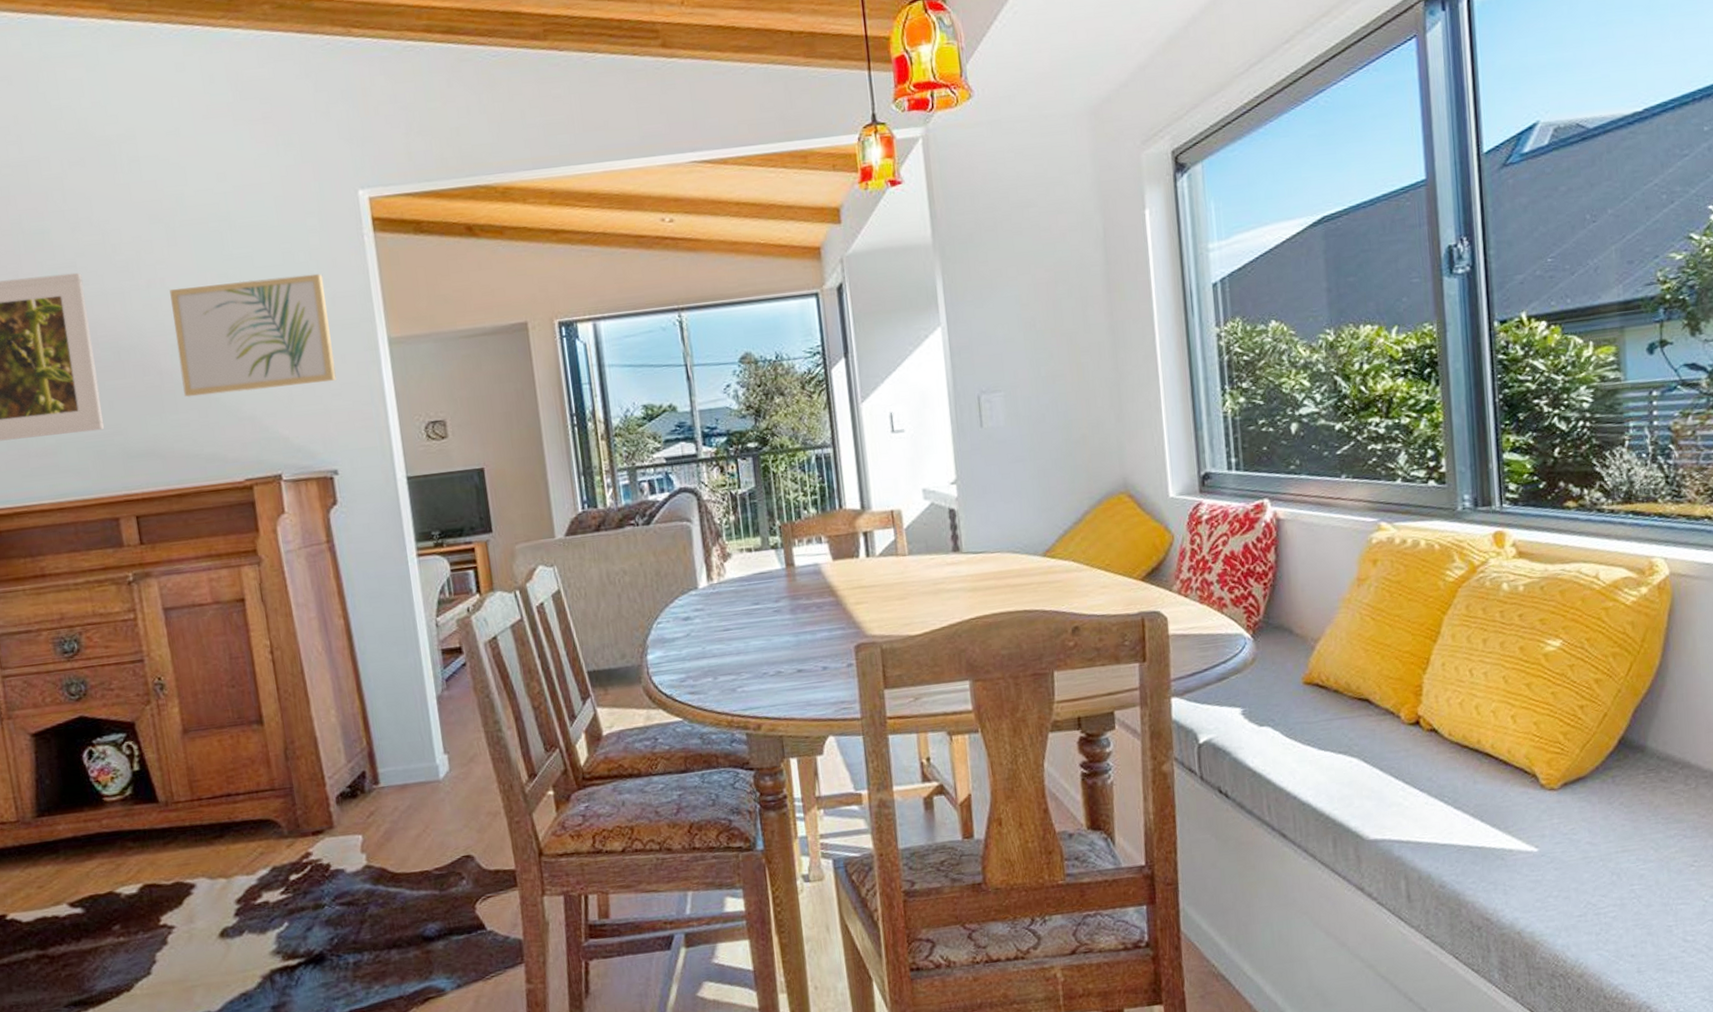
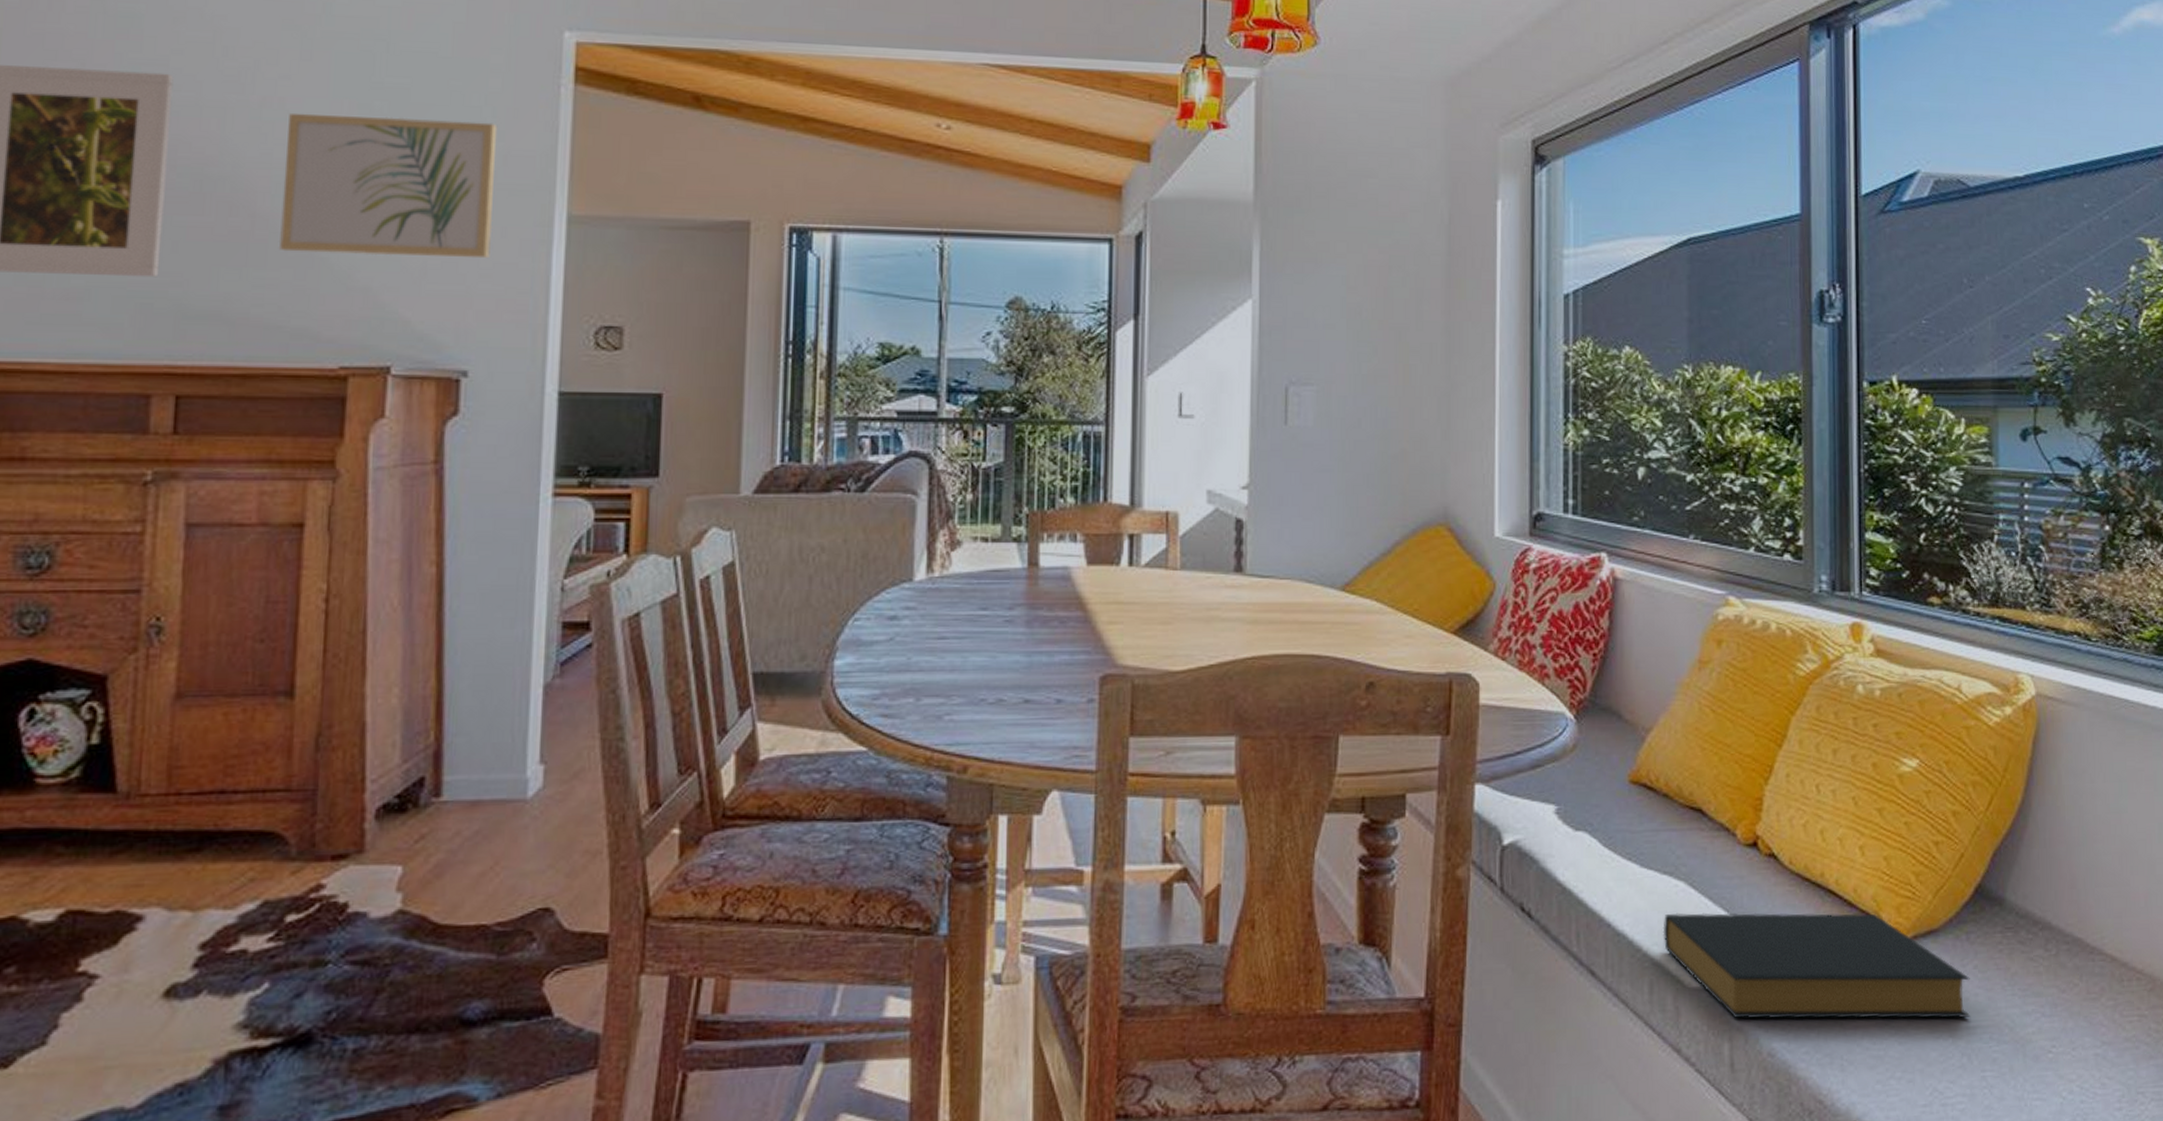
hardback book: none [1341,768,1619,861] -> present [1663,912,1971,1019]

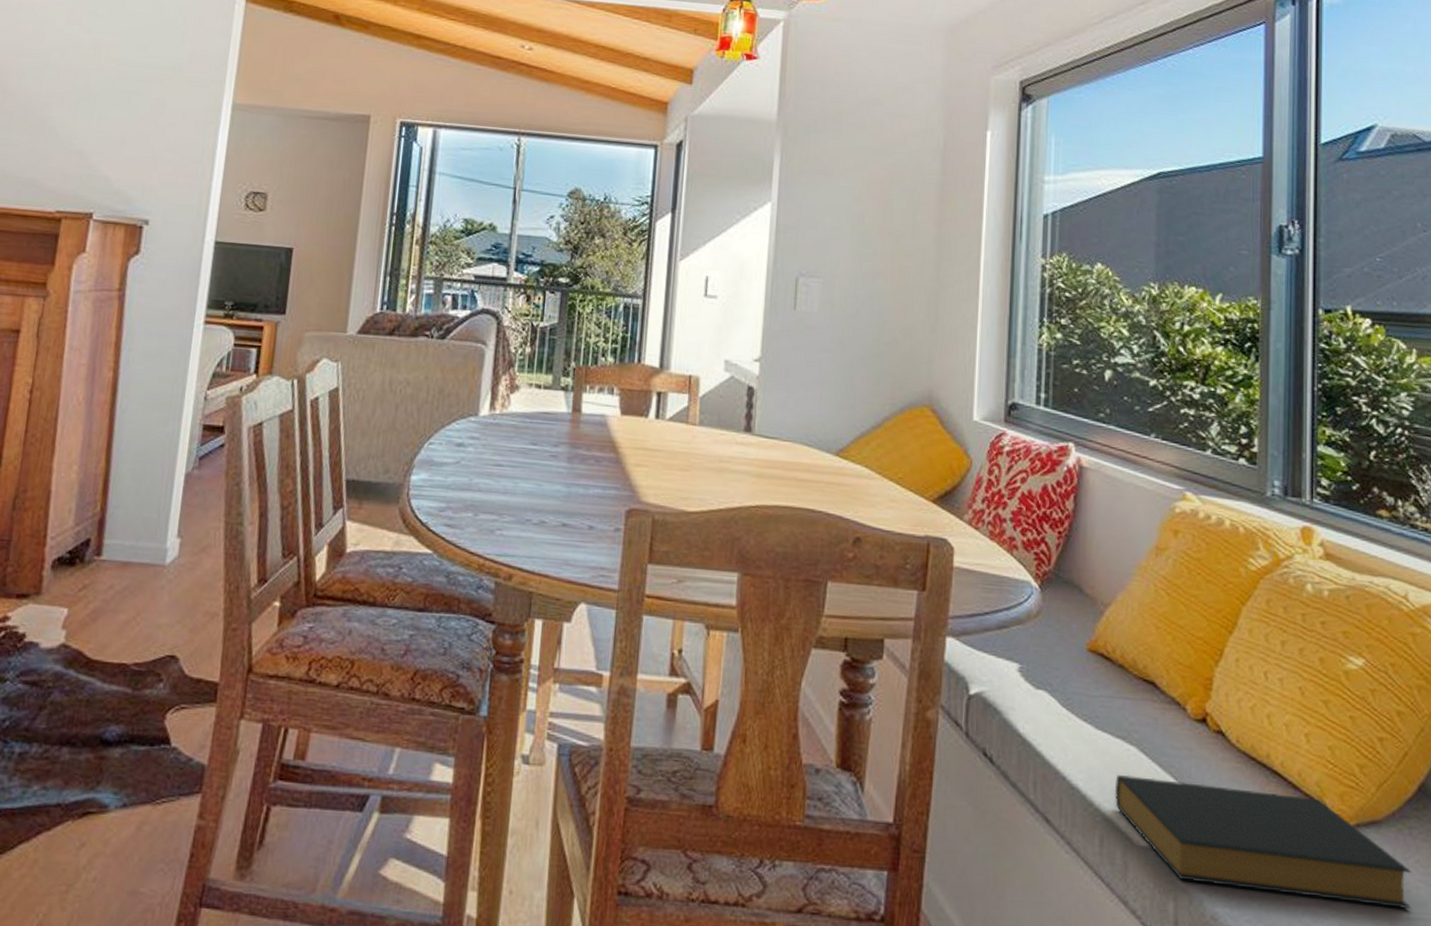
wall art: present [279,112,498,259] -> none [21,15,187,134]

